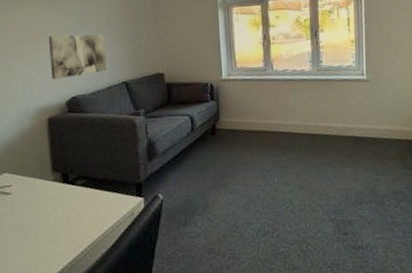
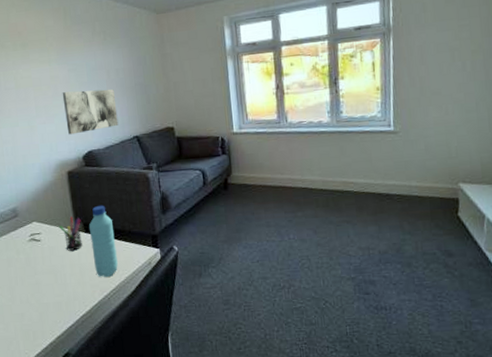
pen holder: none [33,166,59,204] -> present [59,217,82,251]
water bottle: none [68,153,97,232] -> present [89,205,118,278]

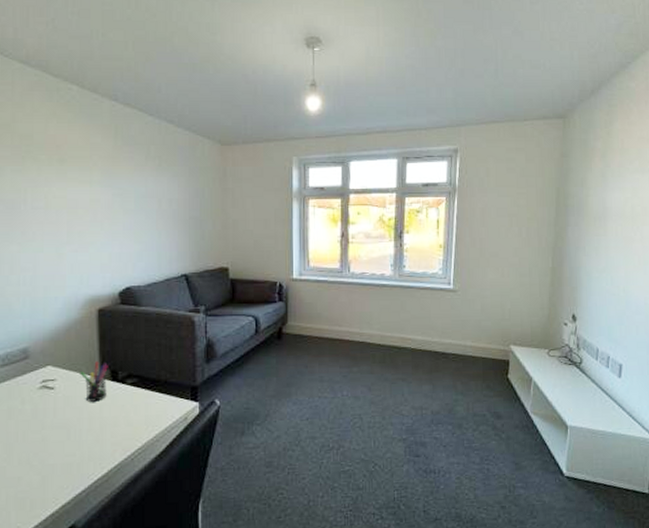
wall art: present [62,89,119,135] -> none [102,218,166,267]
water bottle: present [89,205,118,278] -> none [118,349,147,435]

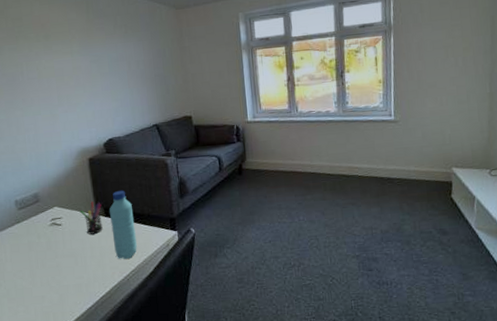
water bottle: none [118,349,147,435] -> present [110,190,137,260]

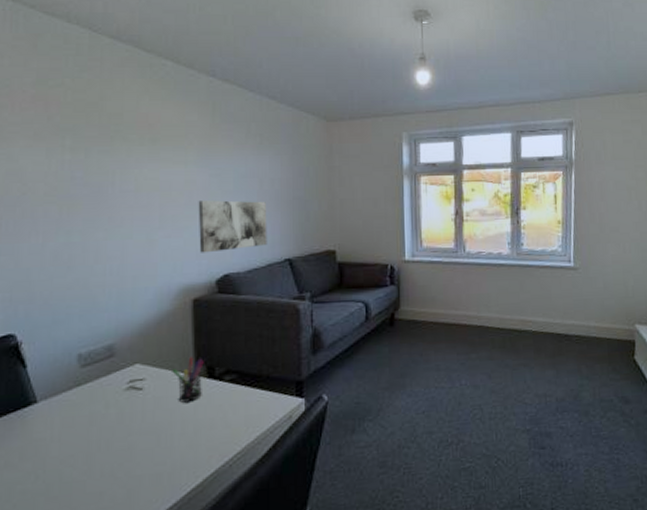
wall art: none [84,79,139,123] -> present [198,200,267,253]
water bottle: present [110,190,137,260] -> none [214,342,248,438]

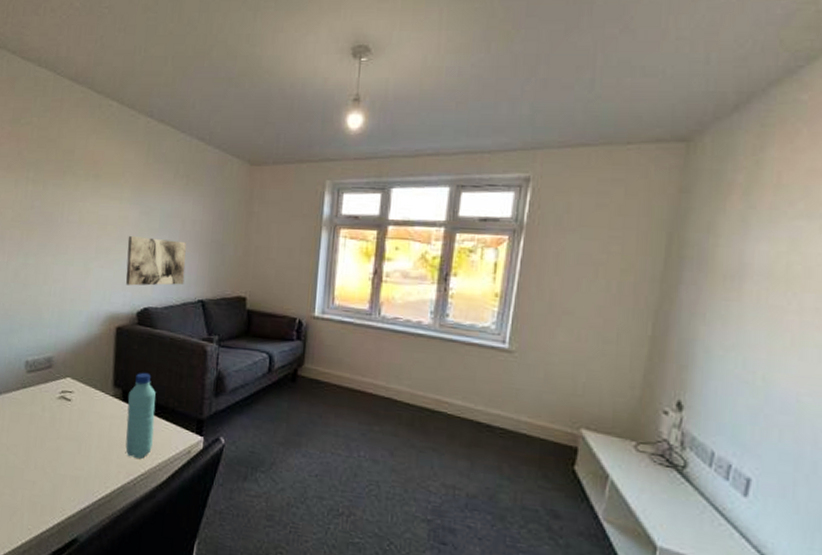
pen holder: present [172,357,204,403] -> none [94,379,121,420]
water bottle: none [214,342,248,438] -> present [125,372,156,460]

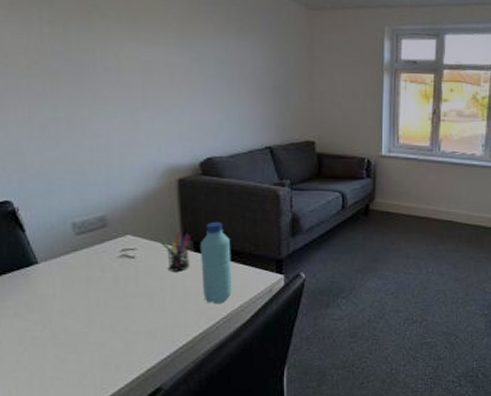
pen holder: none [94,379,121,420] -> present [161,232,190,272]
wall art: present [125,236,186,286] -> none [179,84,249,136]

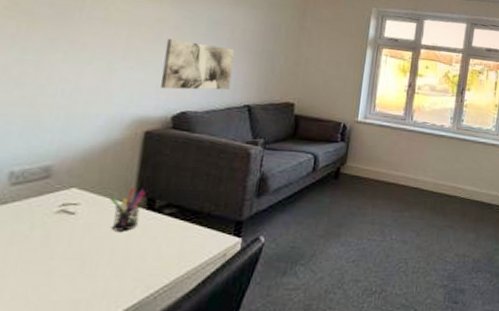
wall art: none [179,84,249,136] -> present [160,39,235,90]
water bottle: present [201,221,232,305] -> none [146,177,189,270]

